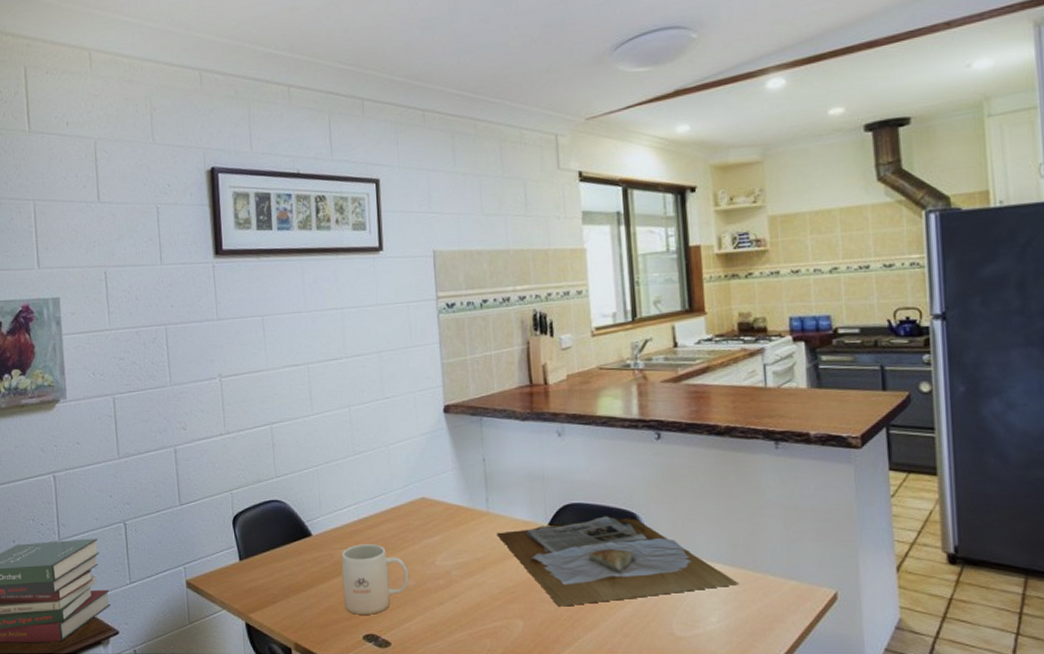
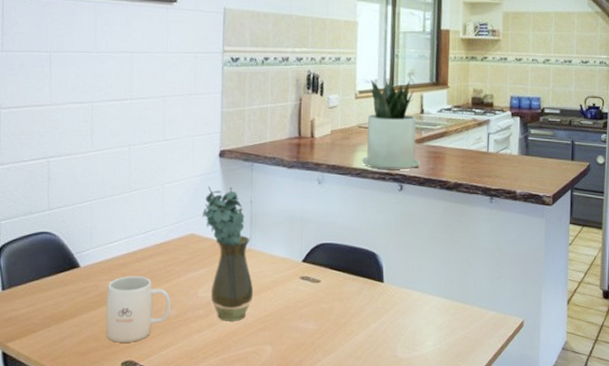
vase: none [432,444,497,592] -> present [202,187,254,321]
newspaper: present [496,516,740,607] -> none [256,255,452,334]
planter: none [607,309,680,417] -> present [362,79,420,171]

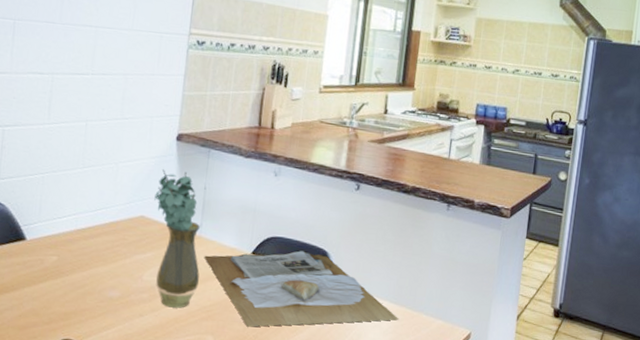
mug: present [105,276,172,343] -> none [46,253,116,321]
newspaper: none [256,255,452,334] -> present [204,251,399,327]
planter: present [362,79,420,171] -> none [320,75,382,170]

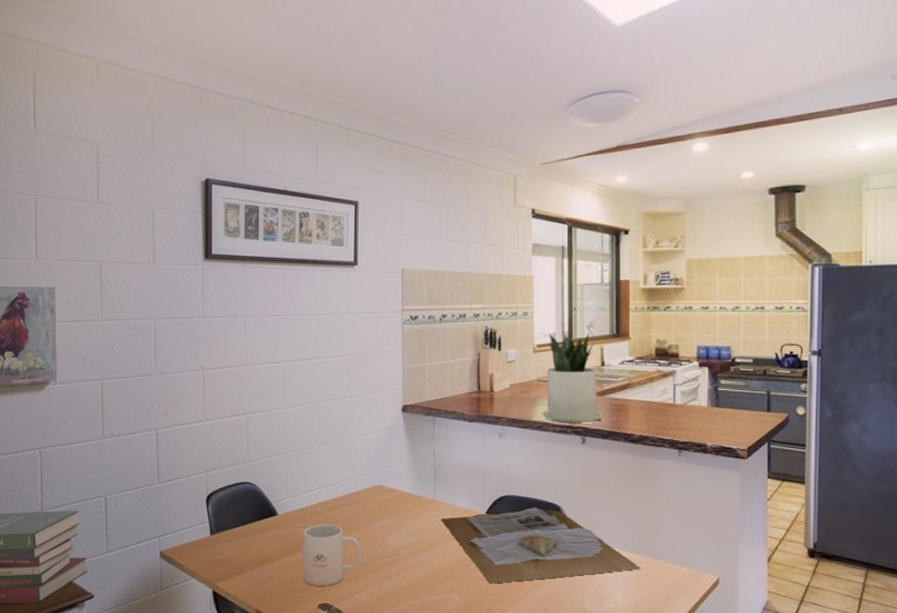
mug: none [46,253,116,321] -> present [301,524,362,586]
vase: present [154,169,201,308] -> none [388,440,439,569]
planter: none [320,75,382,170] -> present [542,332,603,423]

